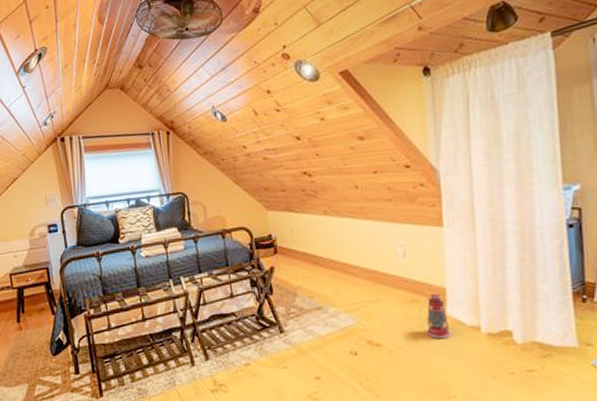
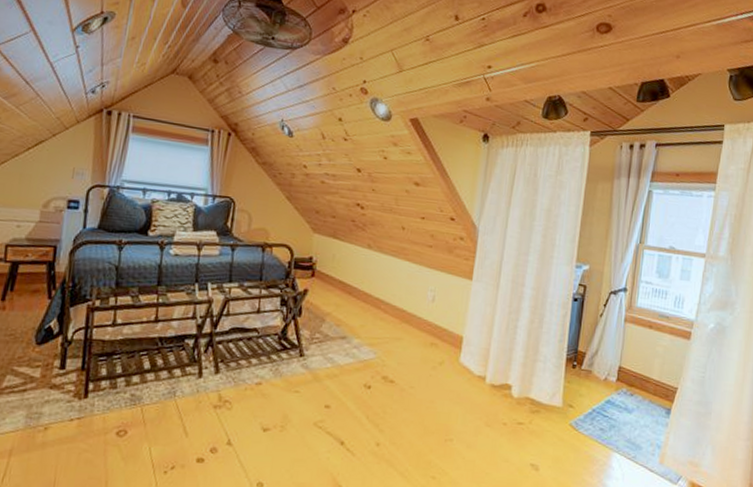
lantern: present [419,292,451,339] -> none [435,339,460,384]

